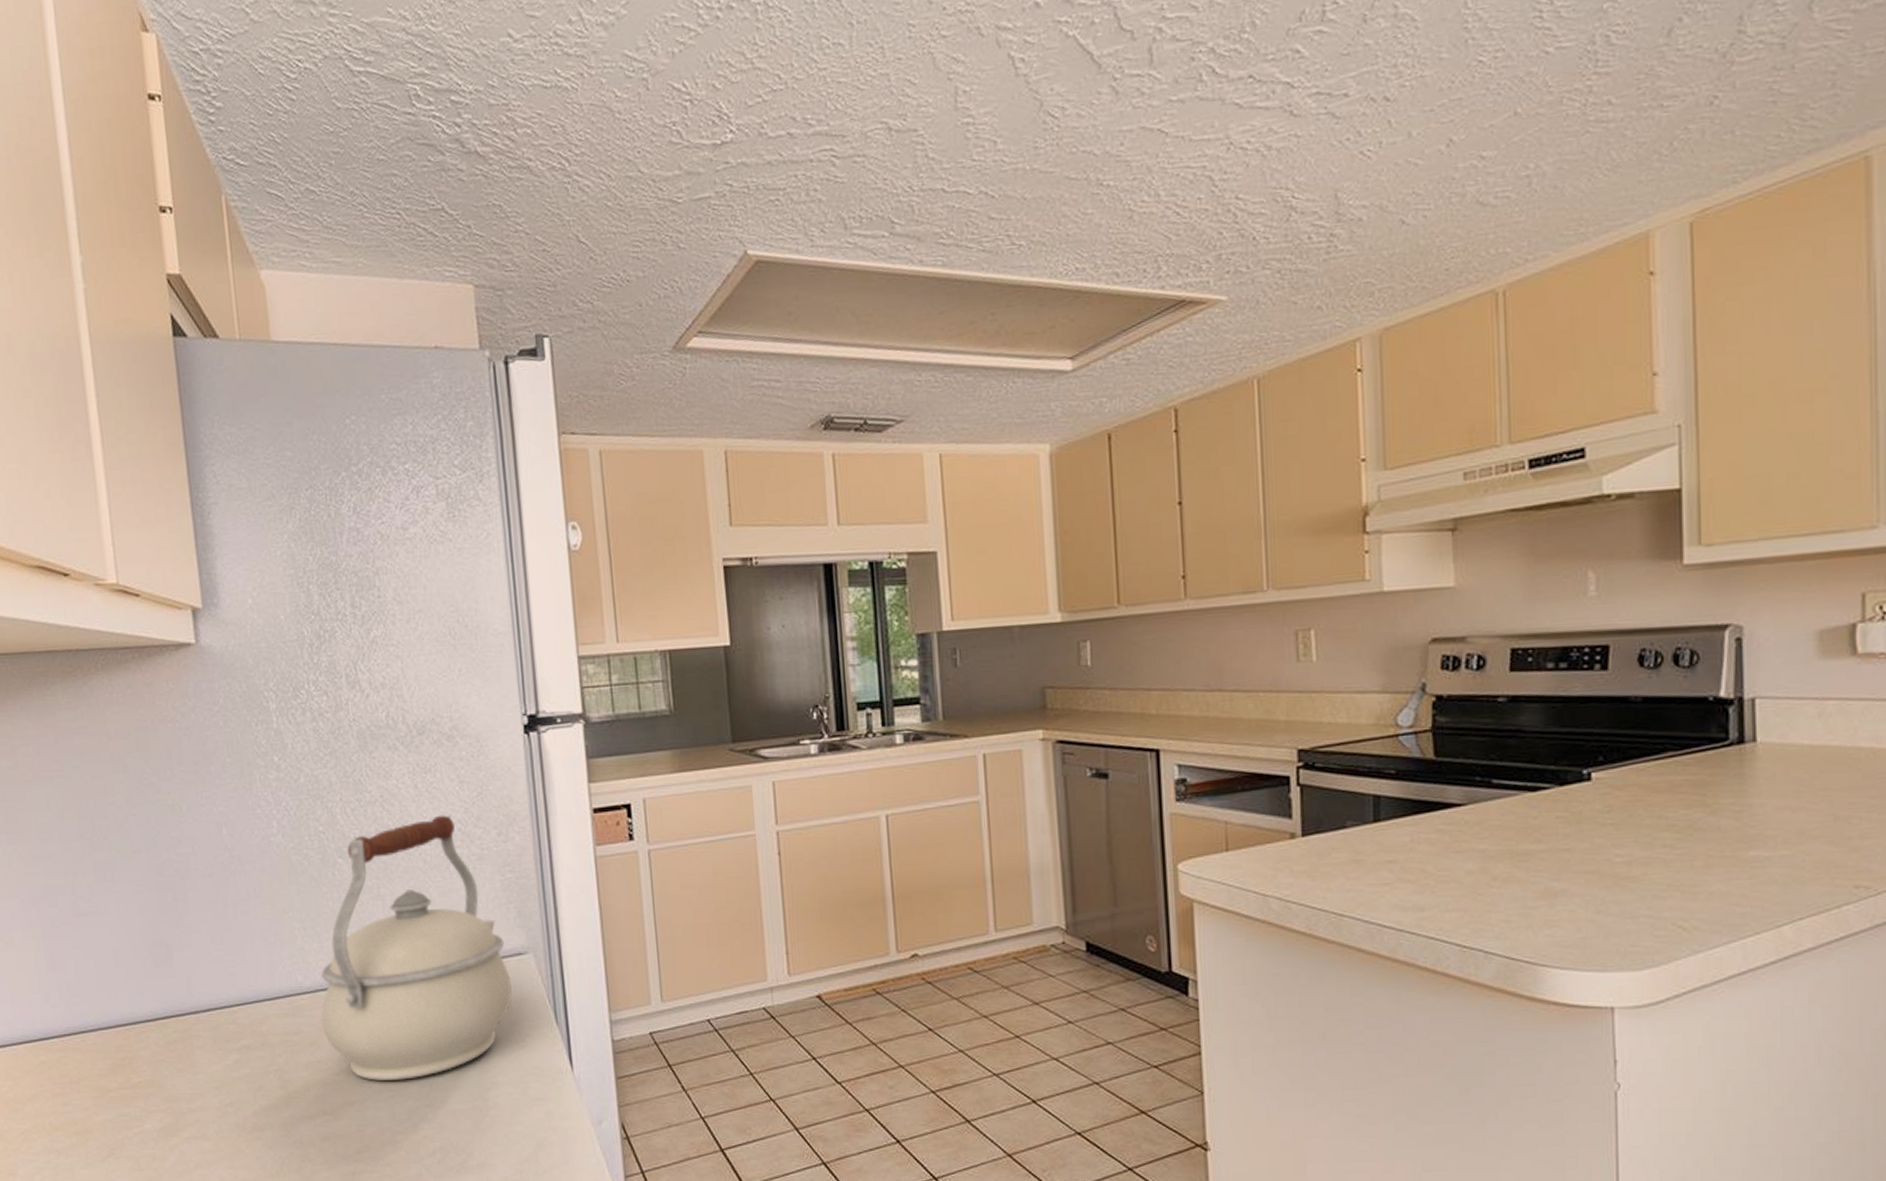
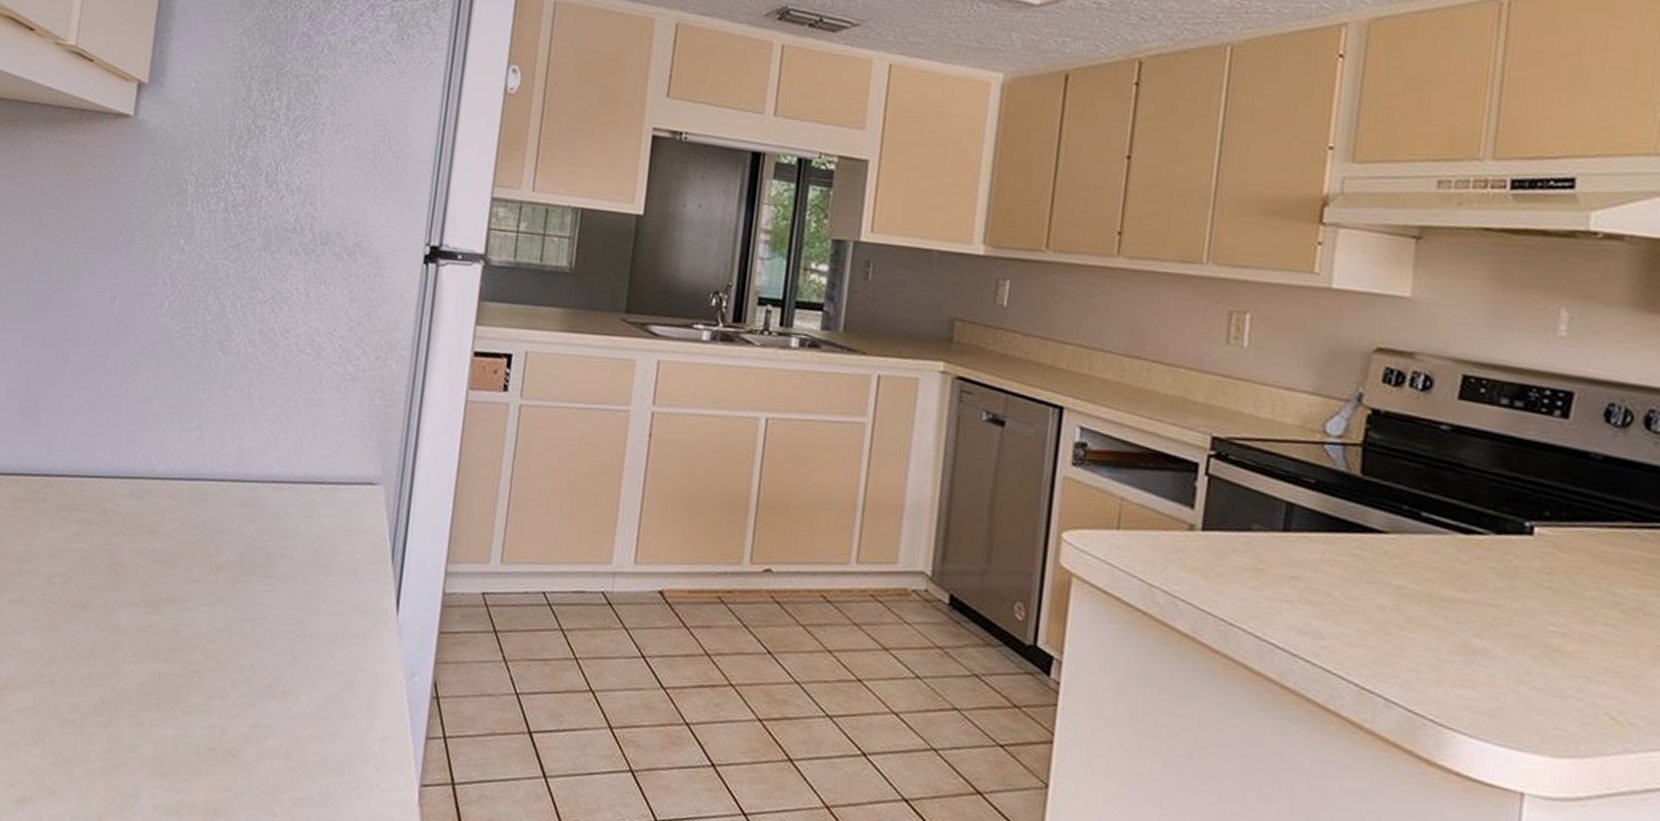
kettle: present [321,814,512,1081] -> none [164,327,359,589]

